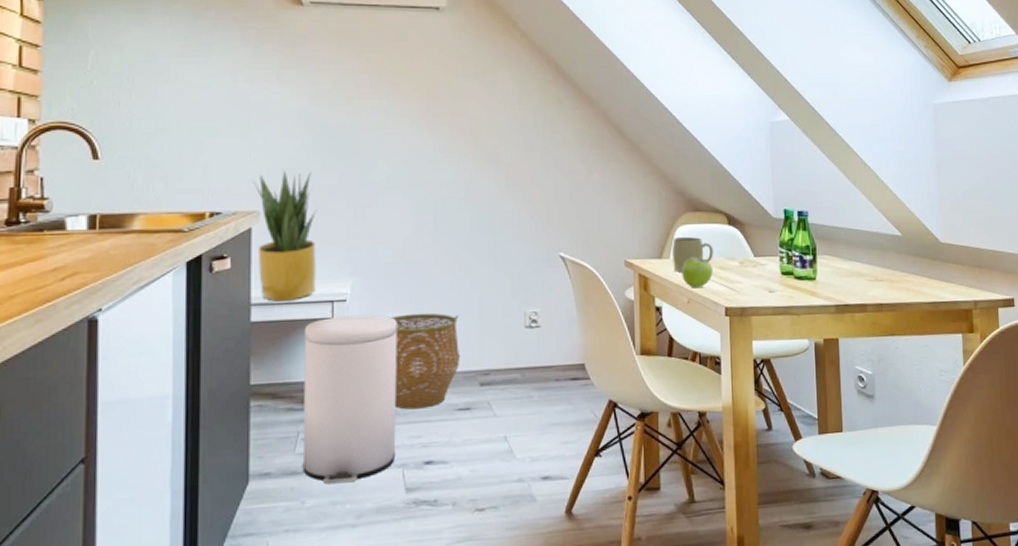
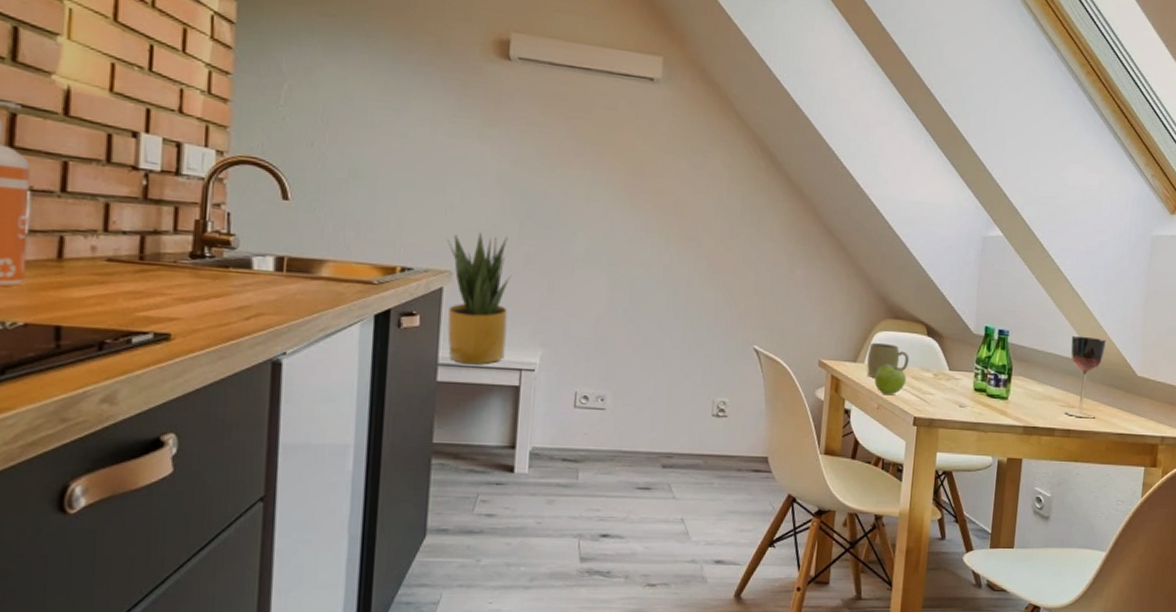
pedal bin: present [302,314,397,485] -> none [479,385,585,547]
basket: present [391,313,461,410] -> none [575,390,647,484]
wineglass: none [870,208,906,291] -> present [1064,335,1106,419]

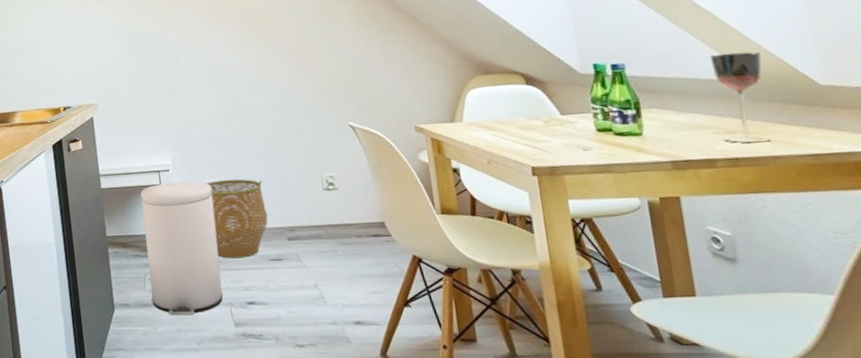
planter: present [447,232,512,365] -> none [90,70,145,173]
pedal bin: none [479,385,585,547] -> present [140,181,224,316]
basket: none [575,390,647,484] -> present [206,179,268,259]
mug: present [867,342,909,378] -> none [464,99,512,135]
fruit: present [874,364,906,394] -> none [477,119,514,148]

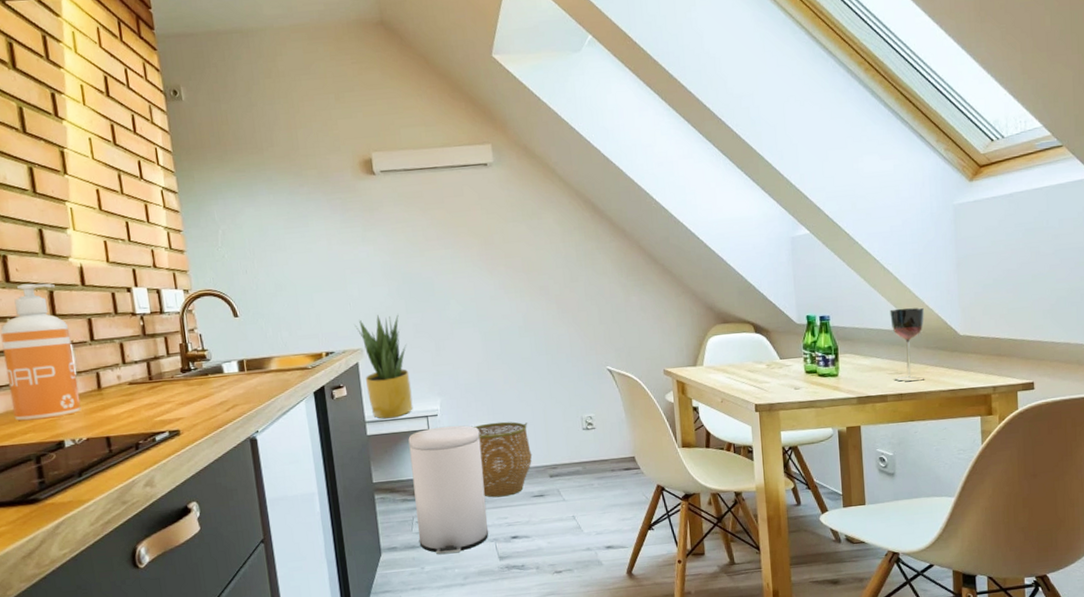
planter: none [90,70,145,173] -> present [354,314,413,419]

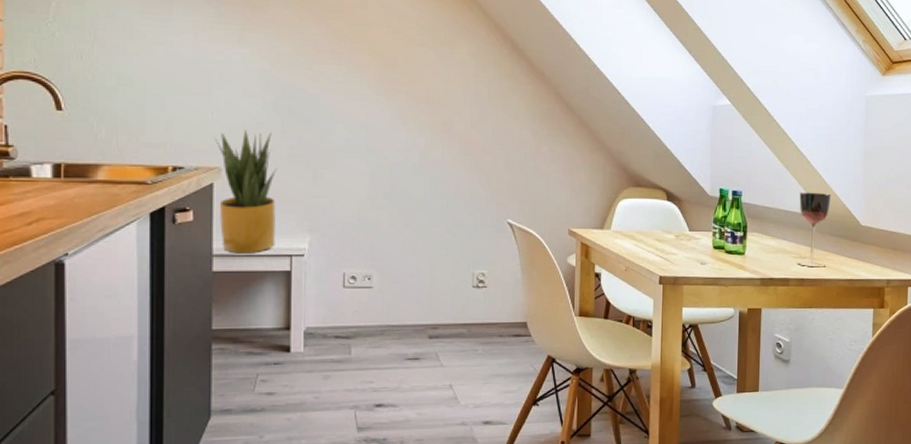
pedal bin: present [408,425,489,555] -> none [261,269,352,422]
basket: present [474,421,533,498] -> none [346,270,412,357]

